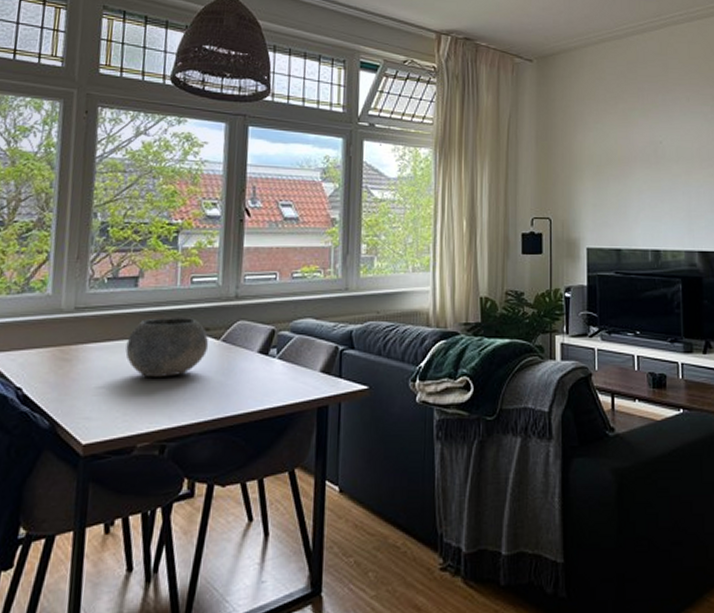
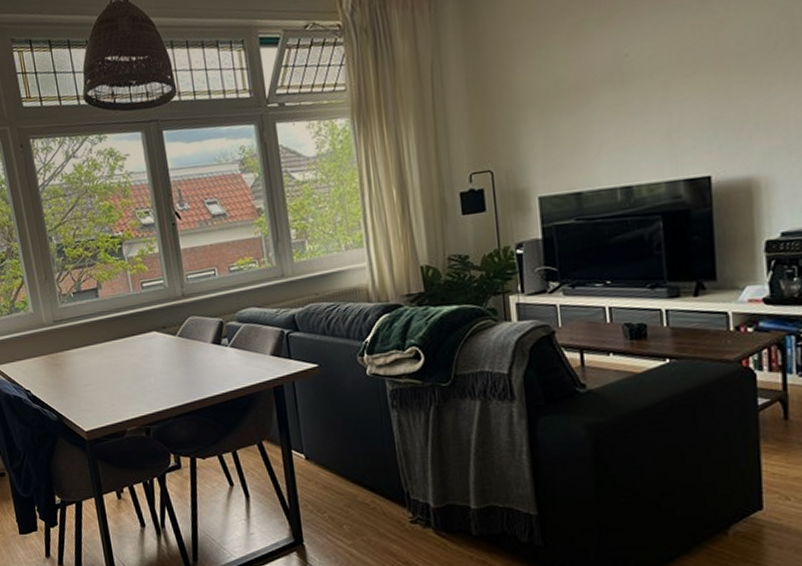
bowl: present [125,318,209,378] -> none [100,319,168,374]

